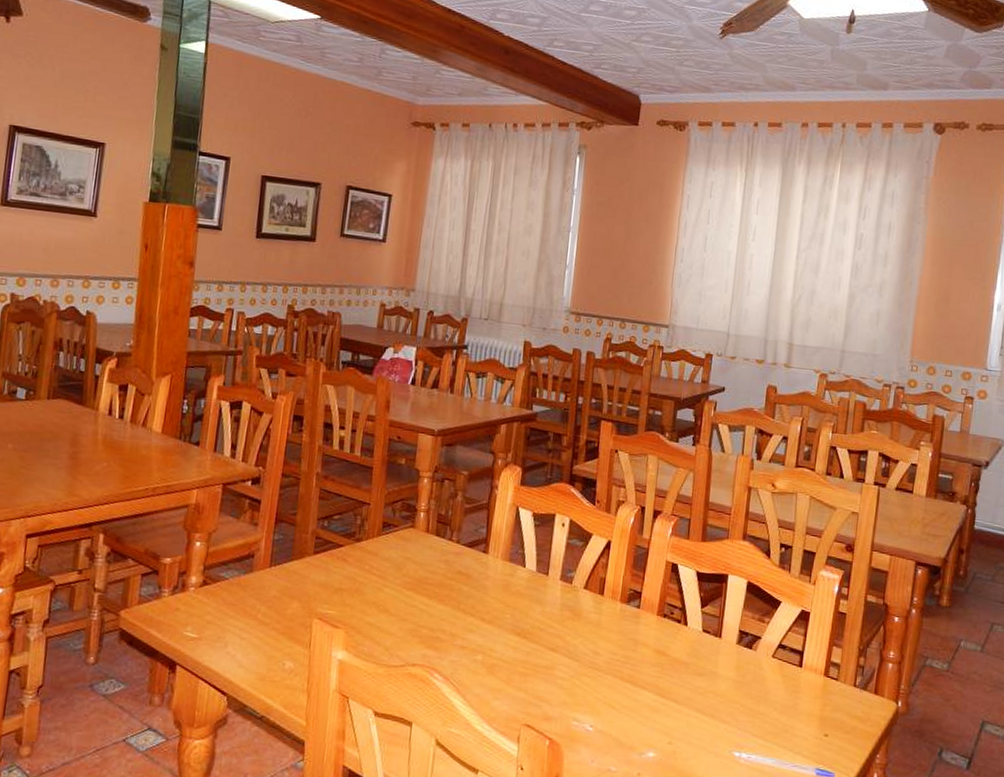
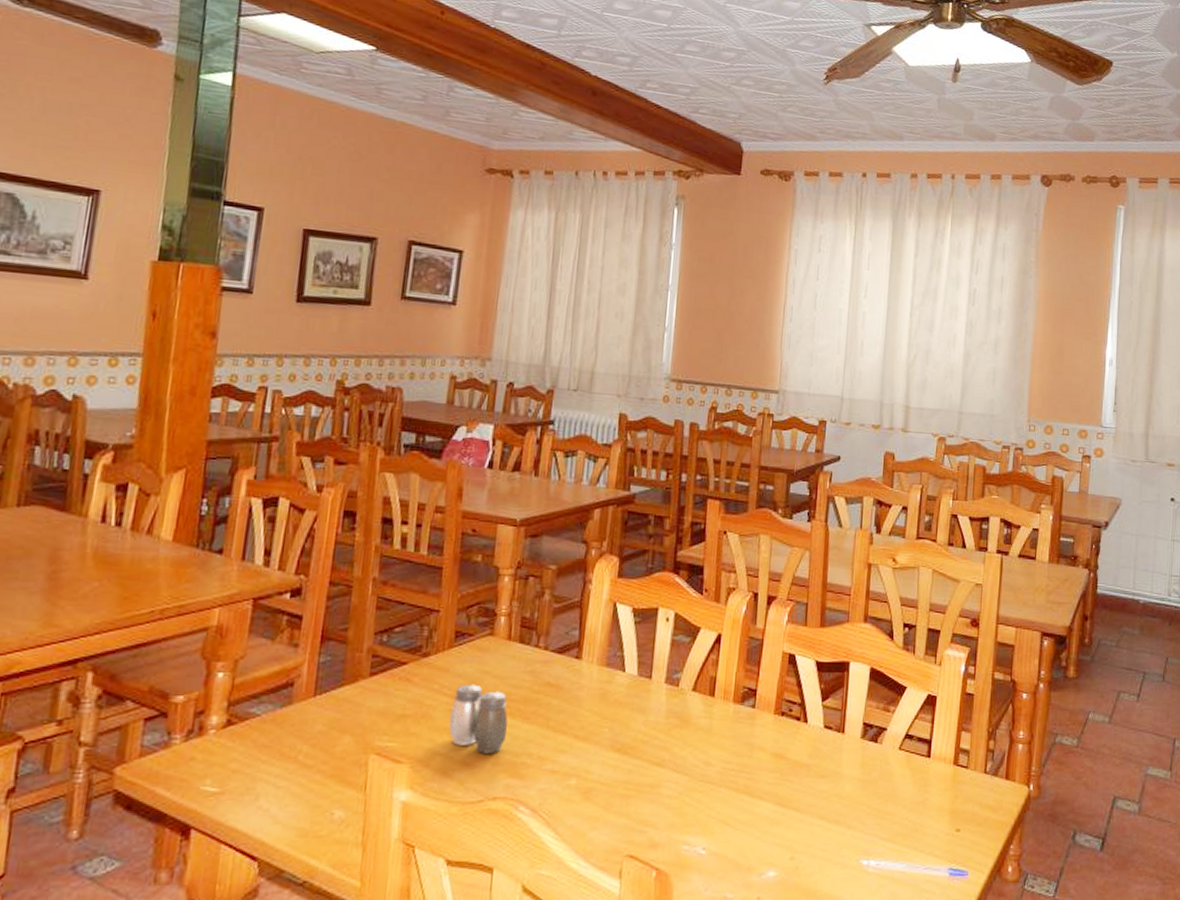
salt and pepper shaker: none [377,567,426,627] -> present [449,684,508,753]

